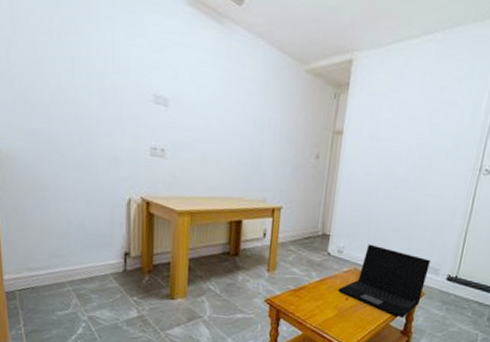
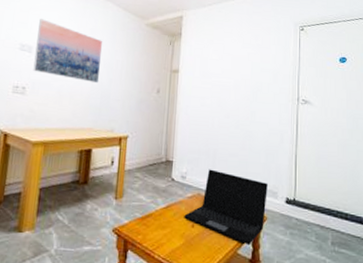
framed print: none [171,62,252,146] -> present [33,19,102,84]

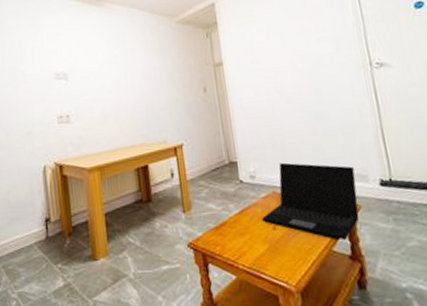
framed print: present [33,19,102,84] -> none [68,42,141,98]

